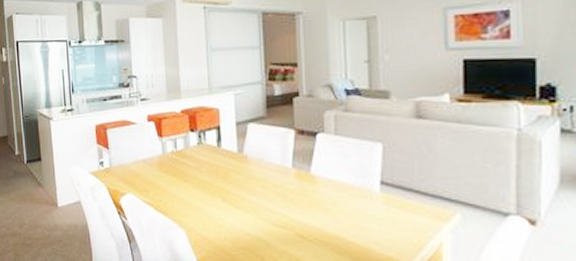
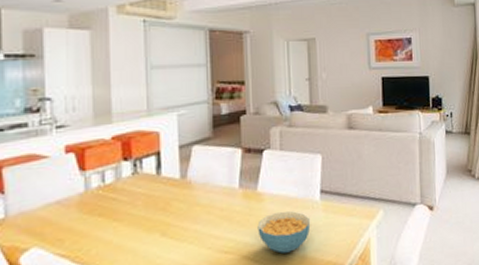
cereal bowl: none [311,197,369,239] -> present [257,211,311,254]

